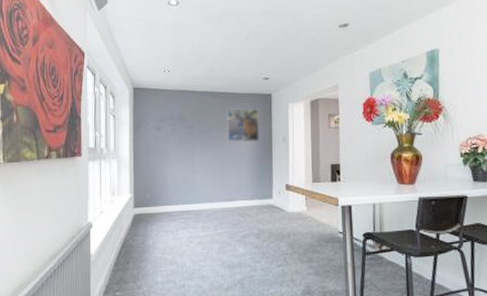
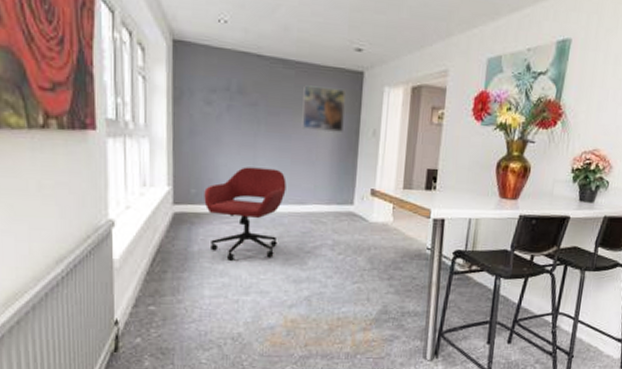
office chair: none [156,174,218,251] -> present [204,167,287,261]

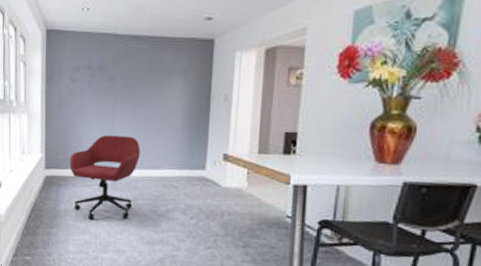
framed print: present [302,85,347,133] -> none [154,57,197,100]

